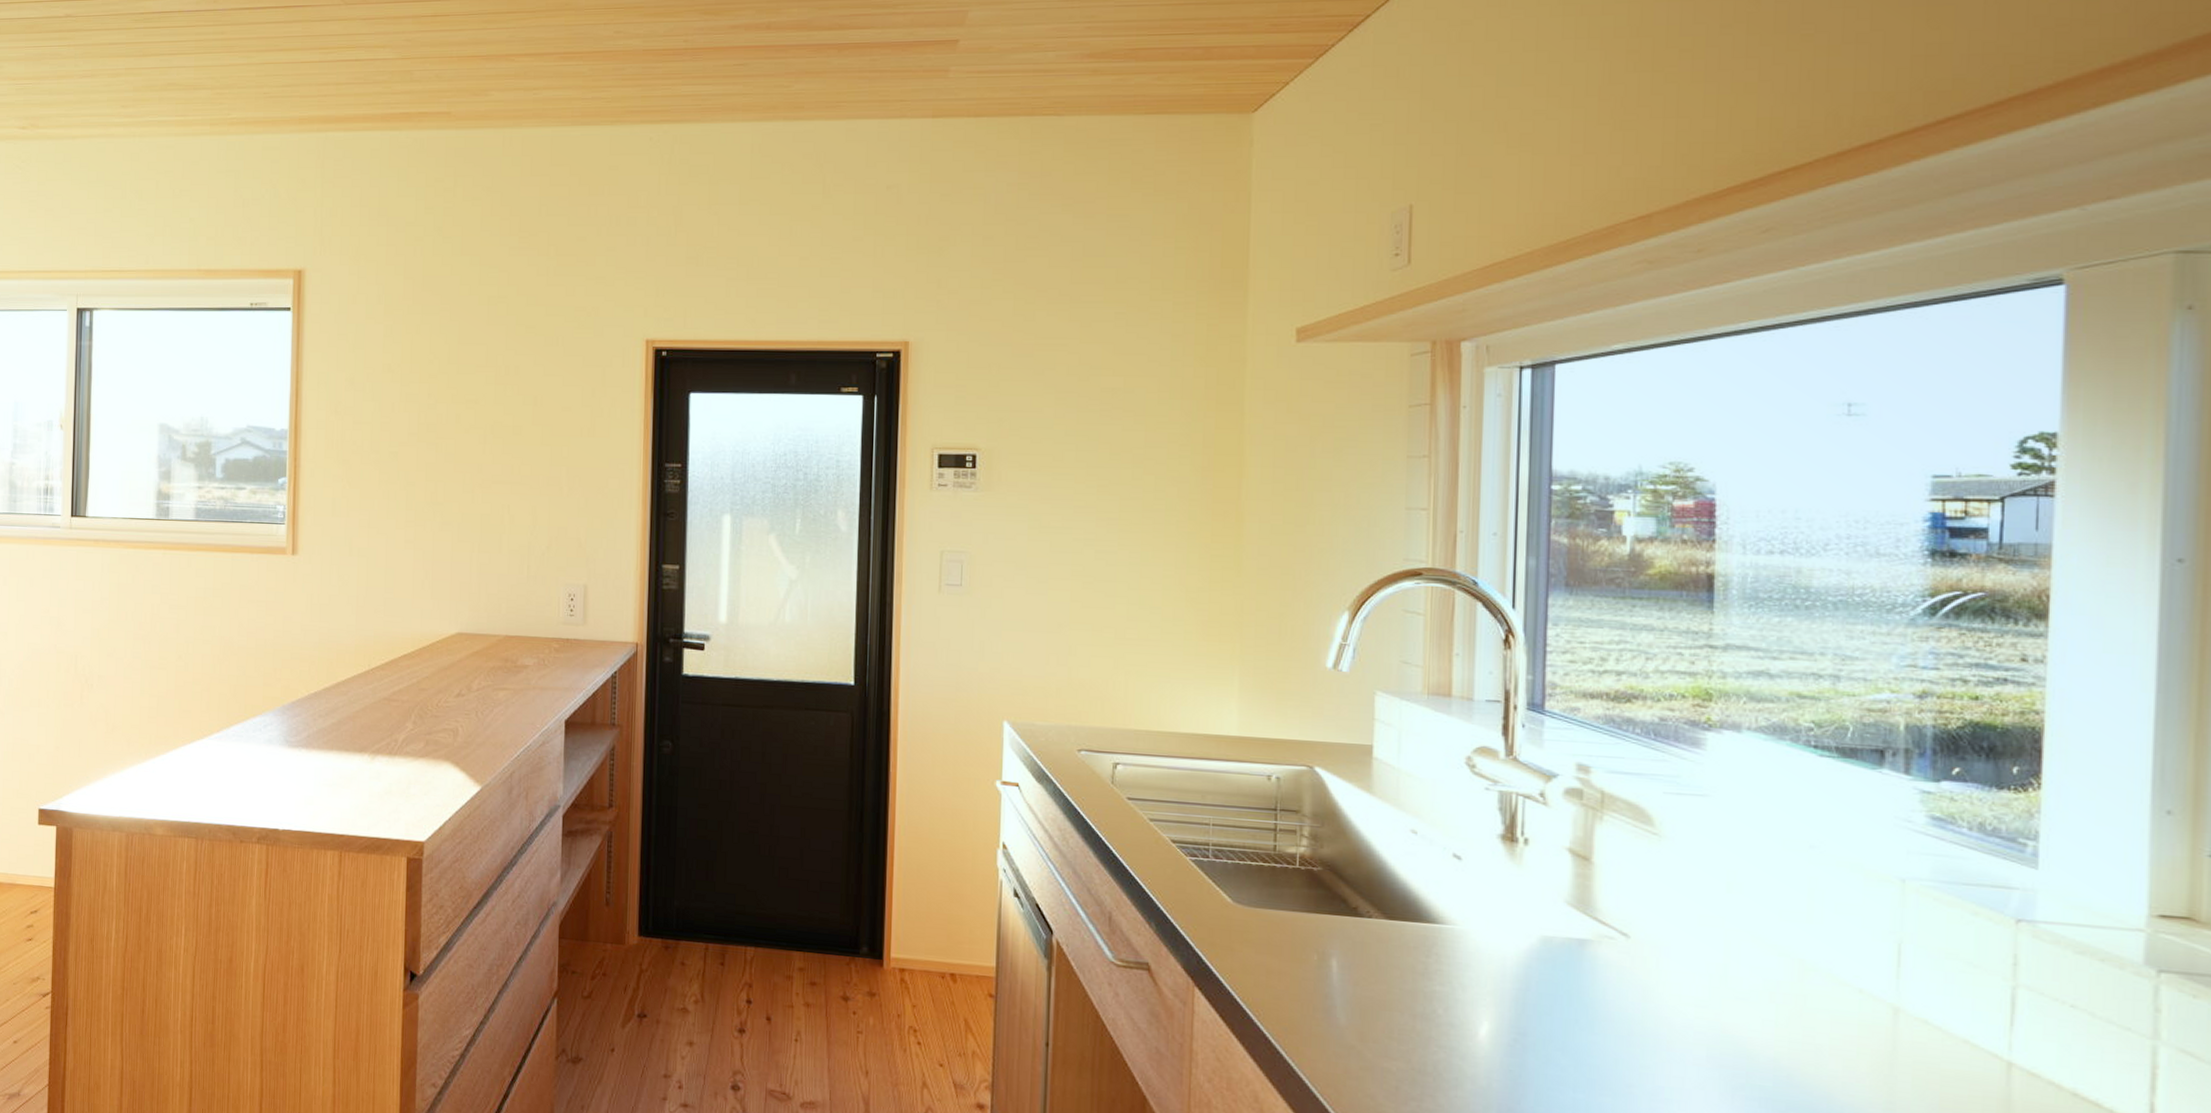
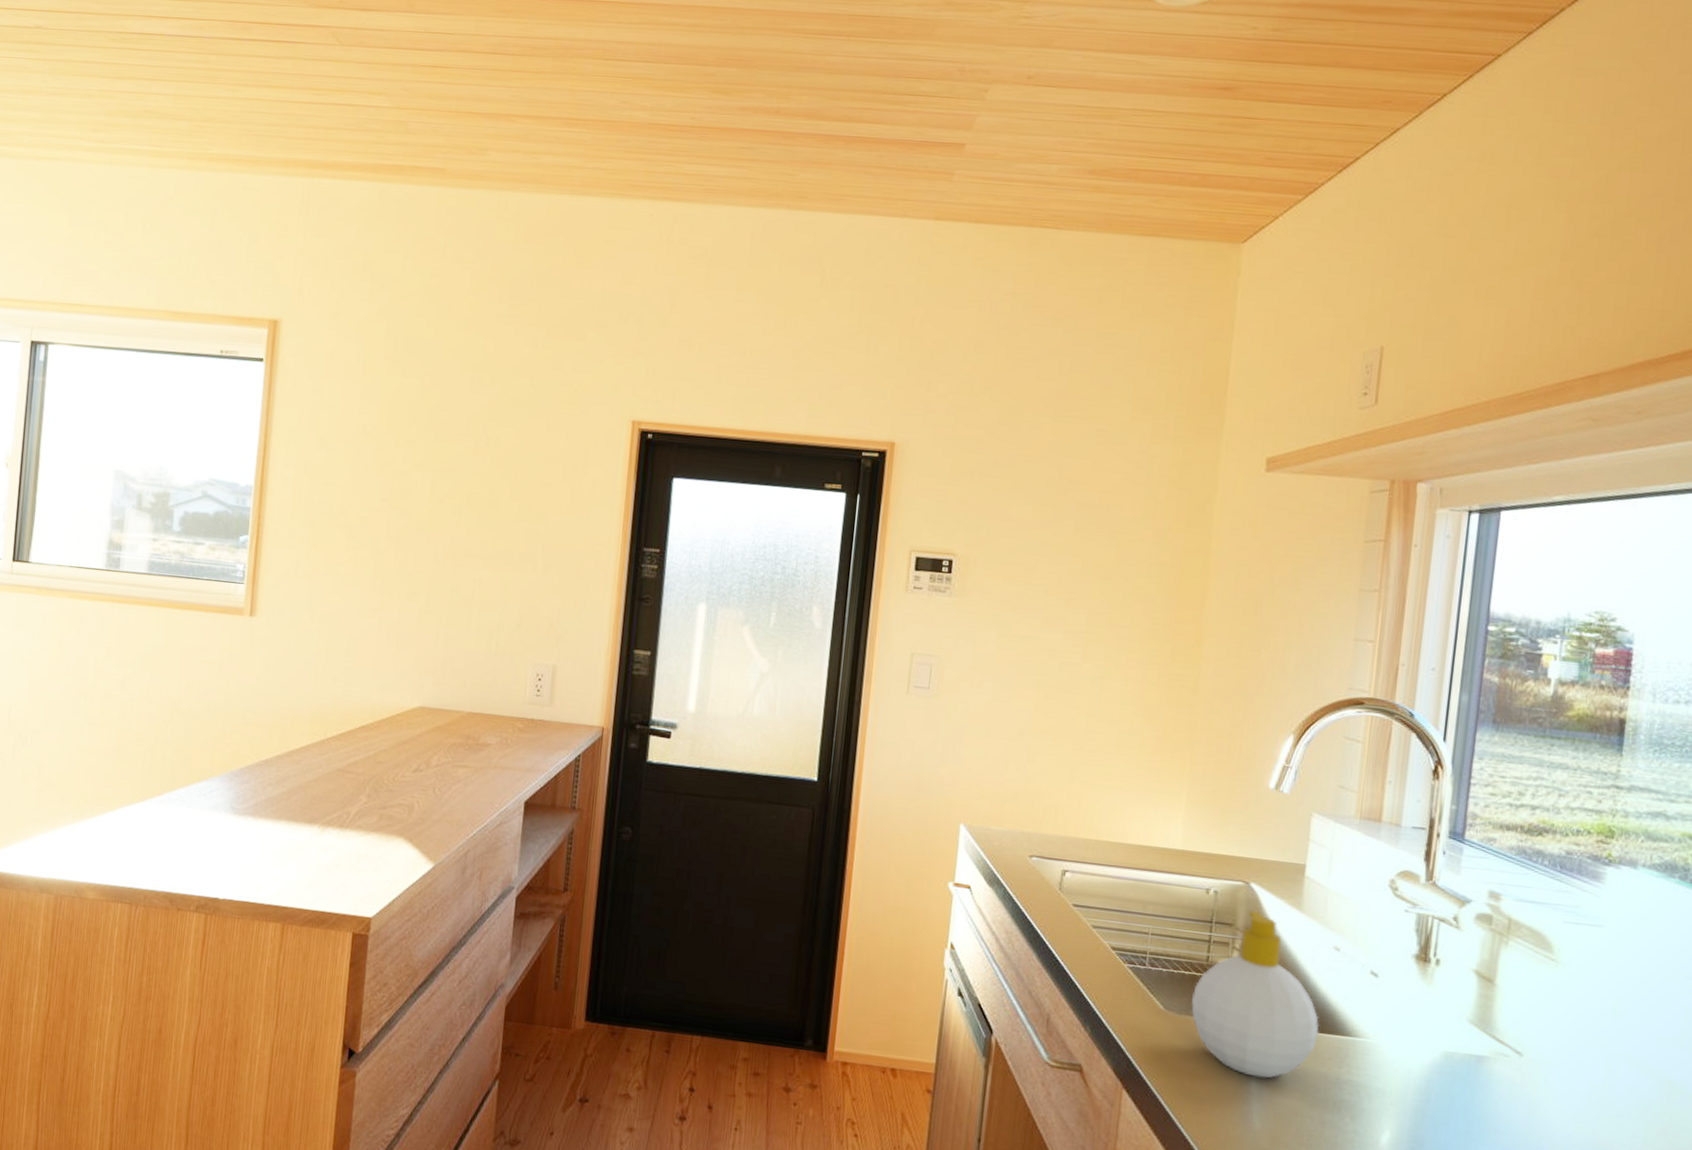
soap bottle: none [1261,795,1402,971] -> present [1191,910,1320,1079]

